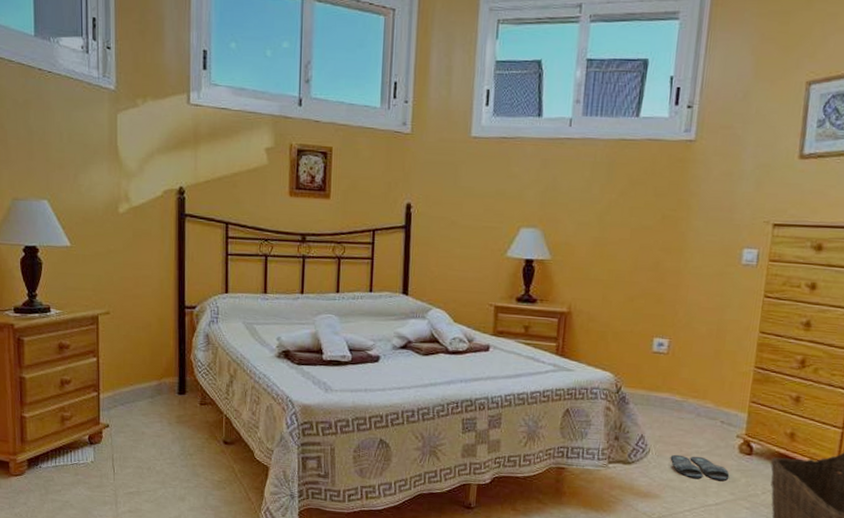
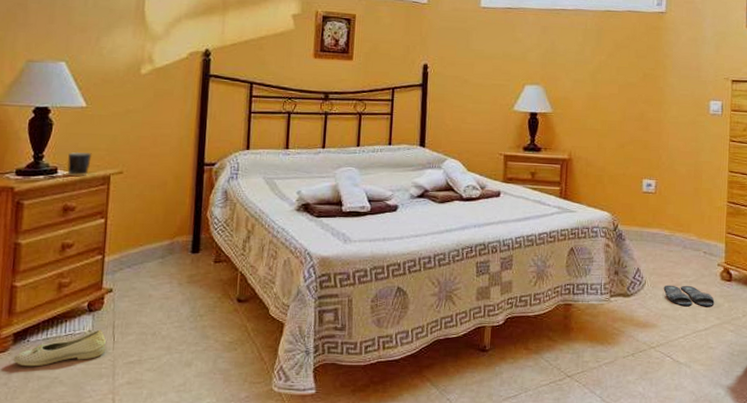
shoe: none [29,461,108,491] -> present [13,329,107,367]
mug: none [58,291,80,316] -> present [67,151,92,177]

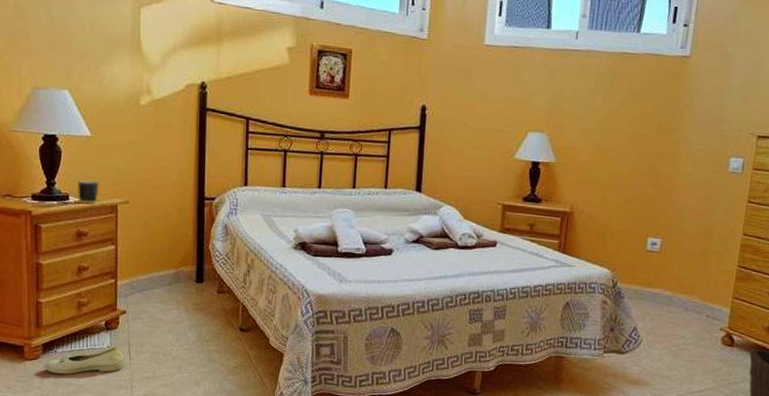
slippers: present [663,285,715,307] -> none [660,345,713,370]

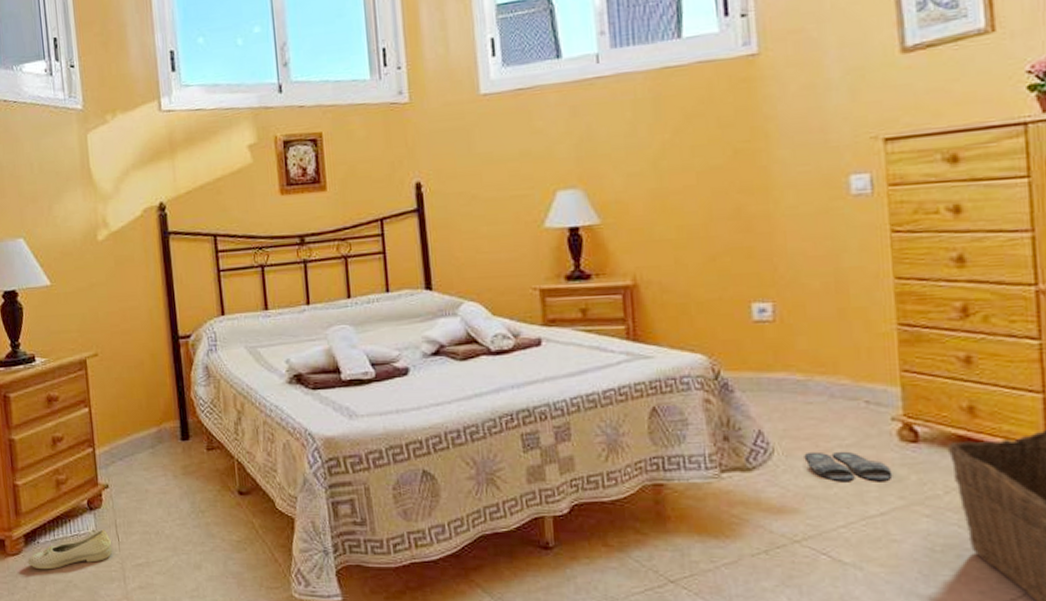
mug: present [77,179,99,204] -> none [42,335,66,364]
slippers: none [660,345,713,370] -> present [804,451,893,482]

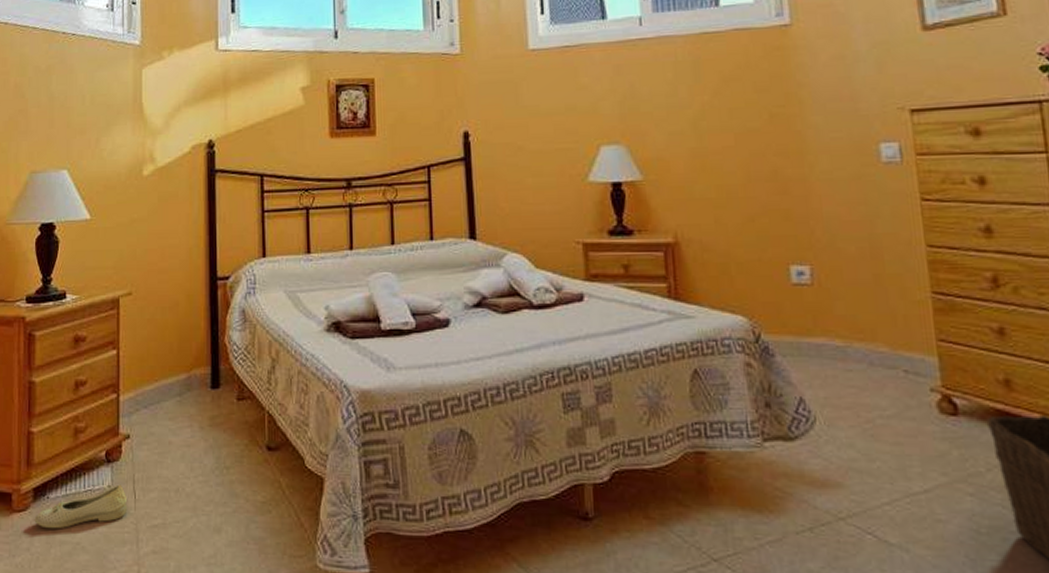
slippers: present [804,451,893,482] -> none [845,422,935,457]

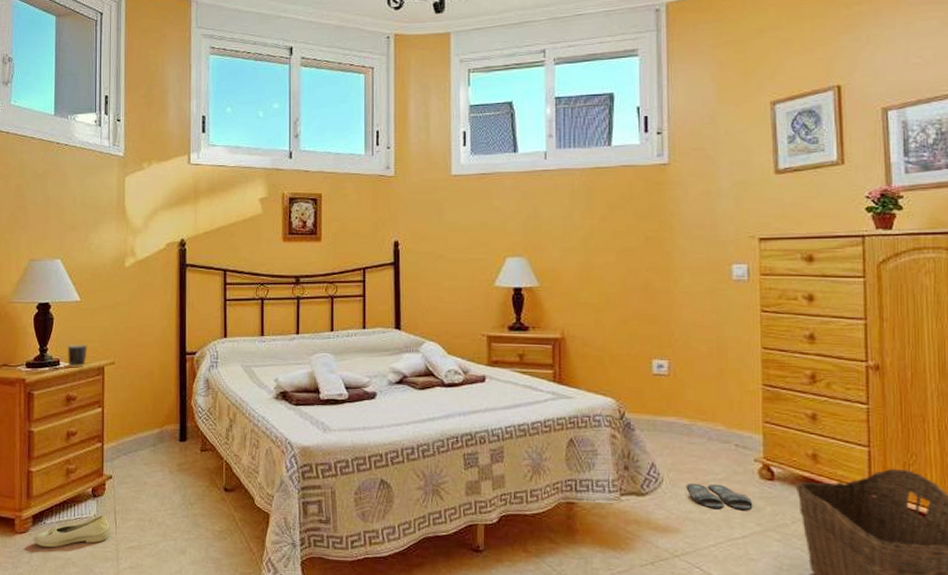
mug: none [75,271,99,301] -> present [67,344,87,368]
slippers: none [845,422,935,457] -> present [686,483,753,511]

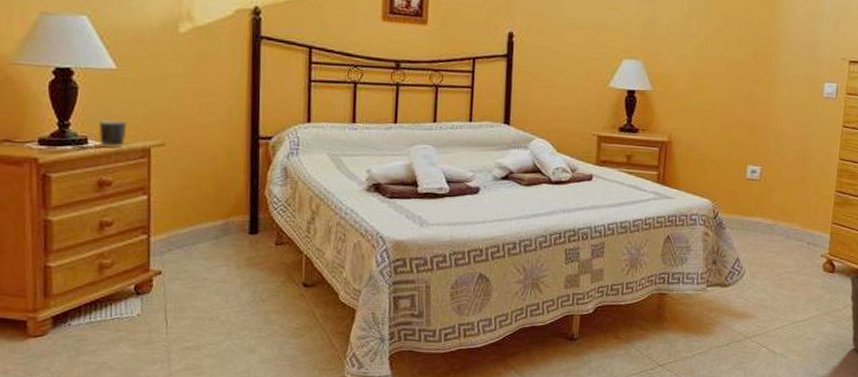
shoe: present [33,514,110,548] -> none [54,313,159,352]
slippers: present [686,483,753,511] -> none [763,275,815,299]

